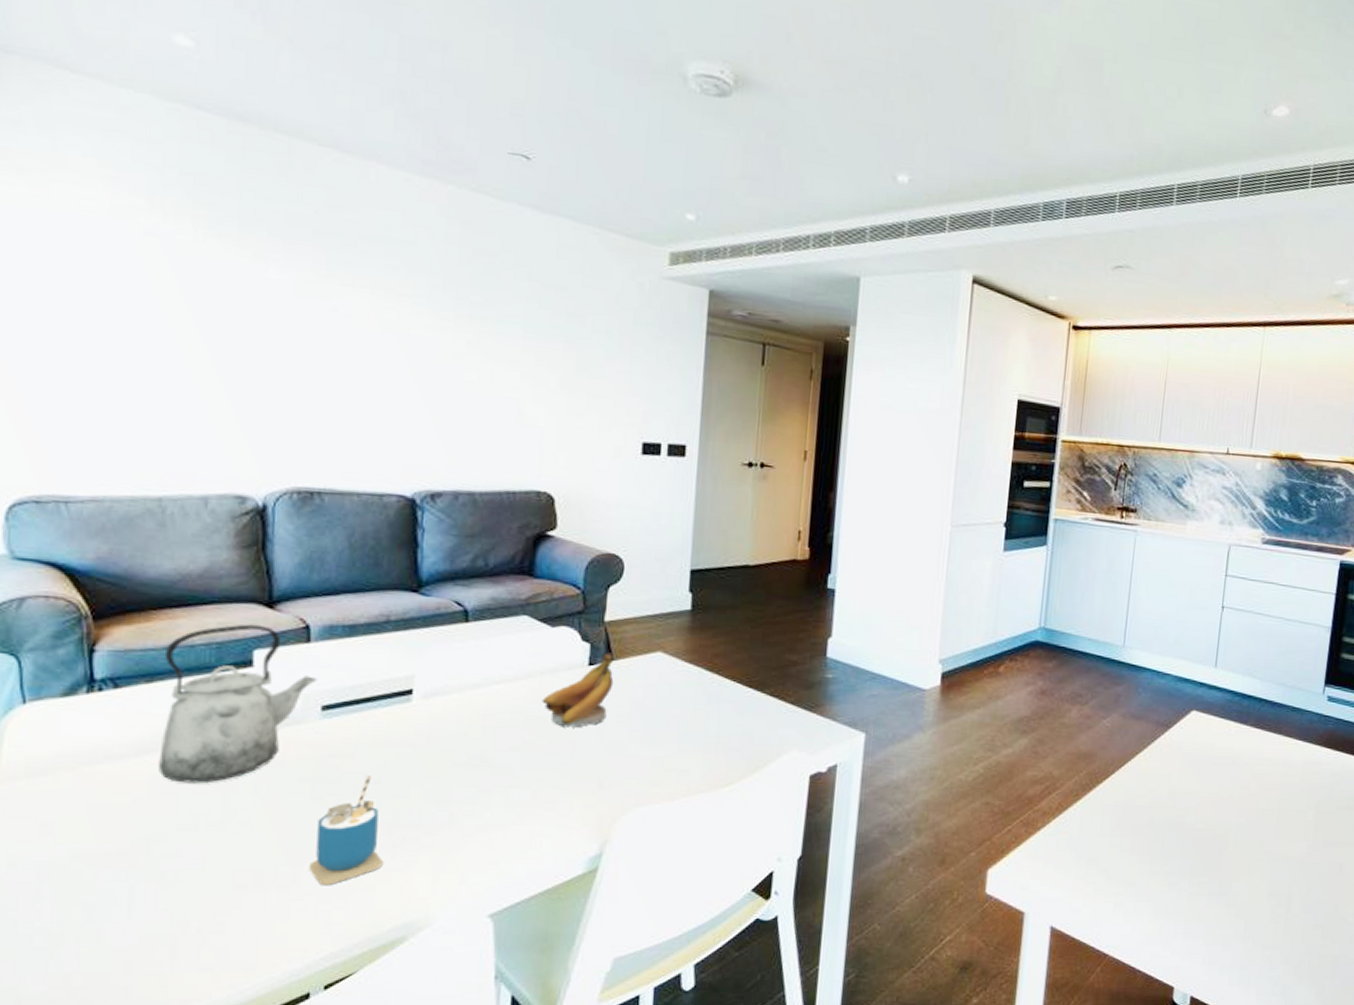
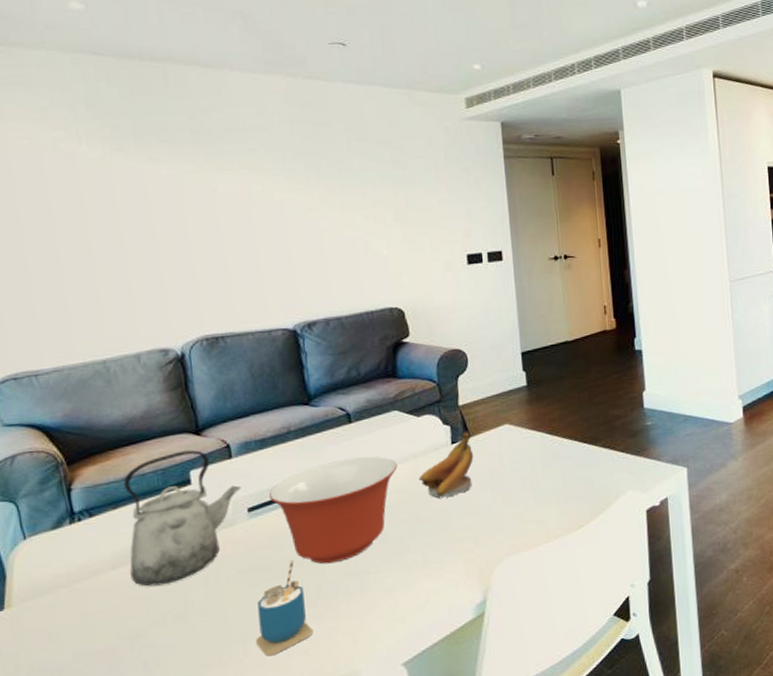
mixing bowl: none [352,664,518,786] -> present [269,456,398,564]

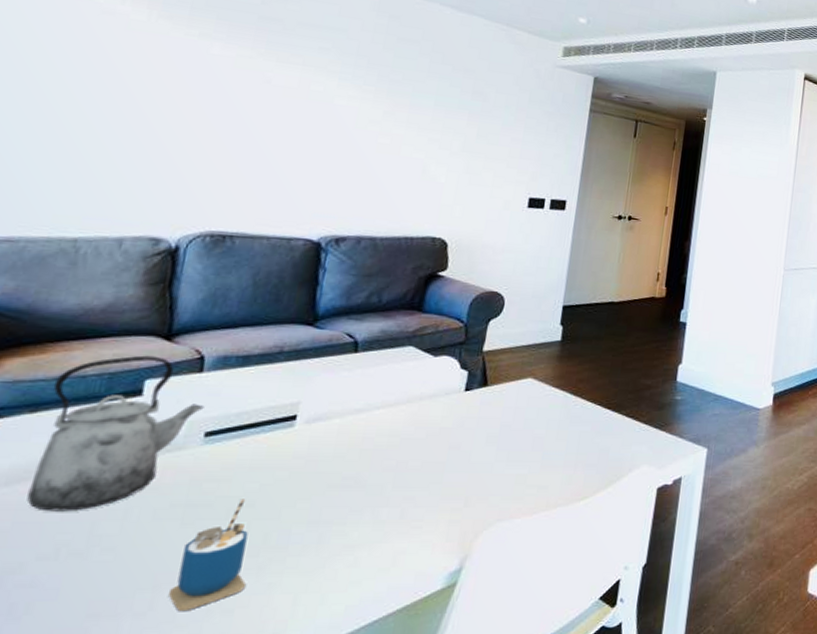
mixing bowl: present [269,456,398,564] -> none [236,391,398,508]
banana: present [418,431,474,499] -> none [418,379,489,449]

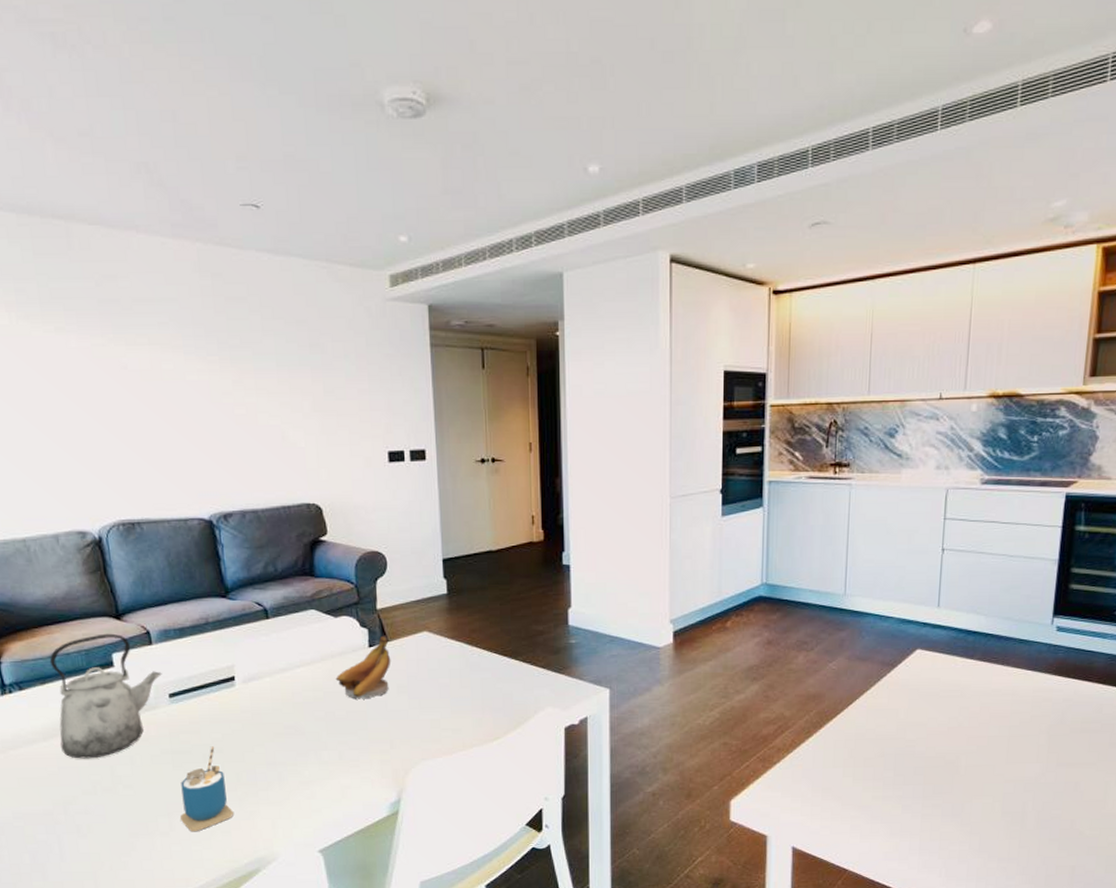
banana: none [418,379,489,449] -> present [335,635,391,699]

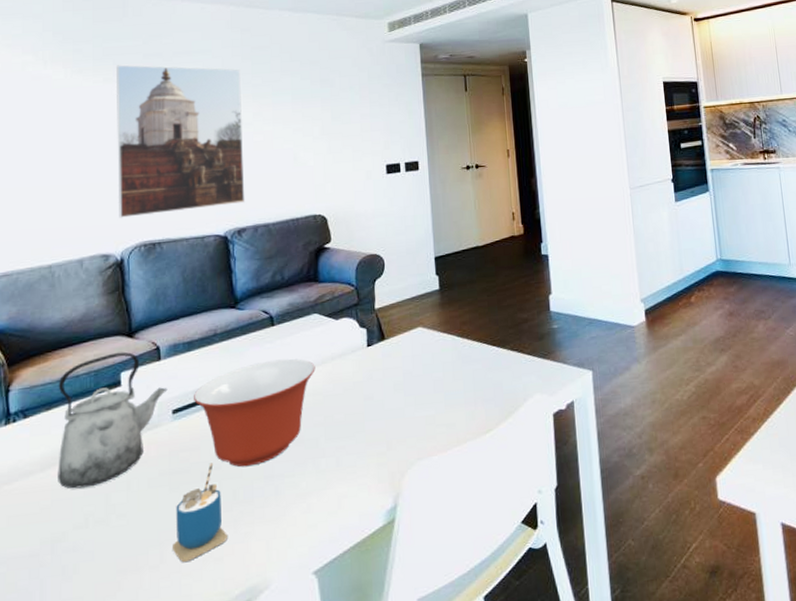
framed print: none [68,311,230,493] -> present [116,65,245,218]
mixing bowl: none [189,653,315,753] -> present [194,358,316,467]
banana: present [335,635,391,699] -> none [335,333,388,401]

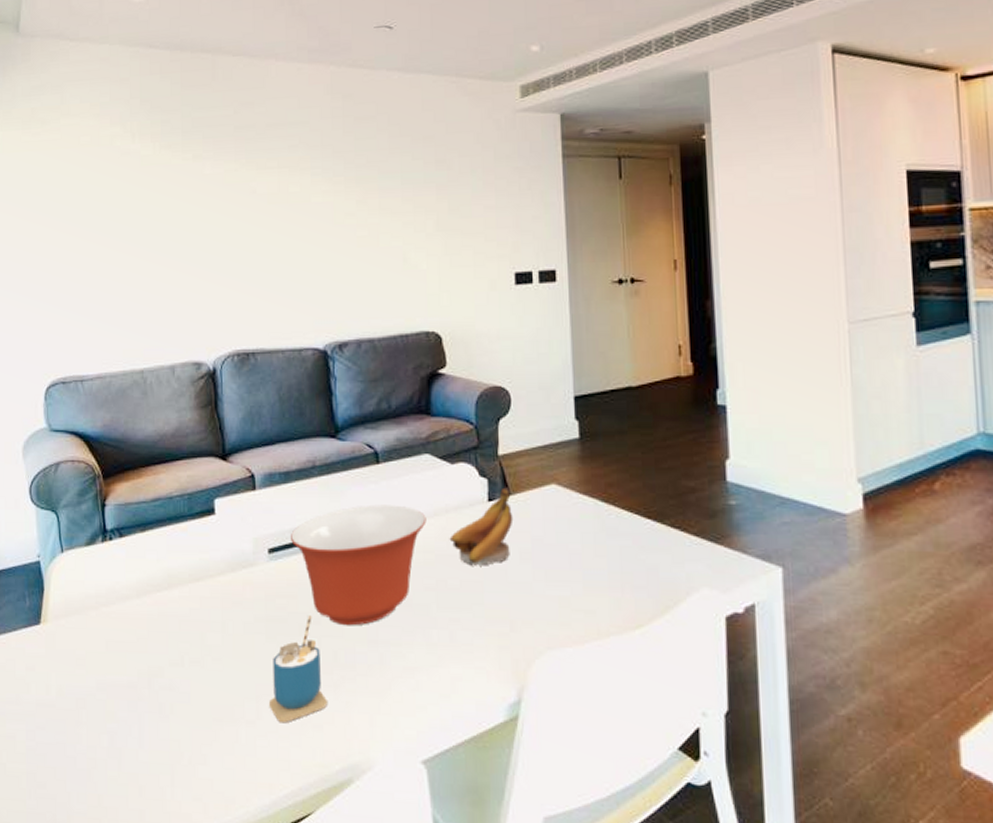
kettle: present [58,351,168,489] -> none [152,476,263,623]
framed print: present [116,65,245,218] -> none [206,139,347,321]
banana: none [335,333,388,401] -> present [449,487,514,566]

